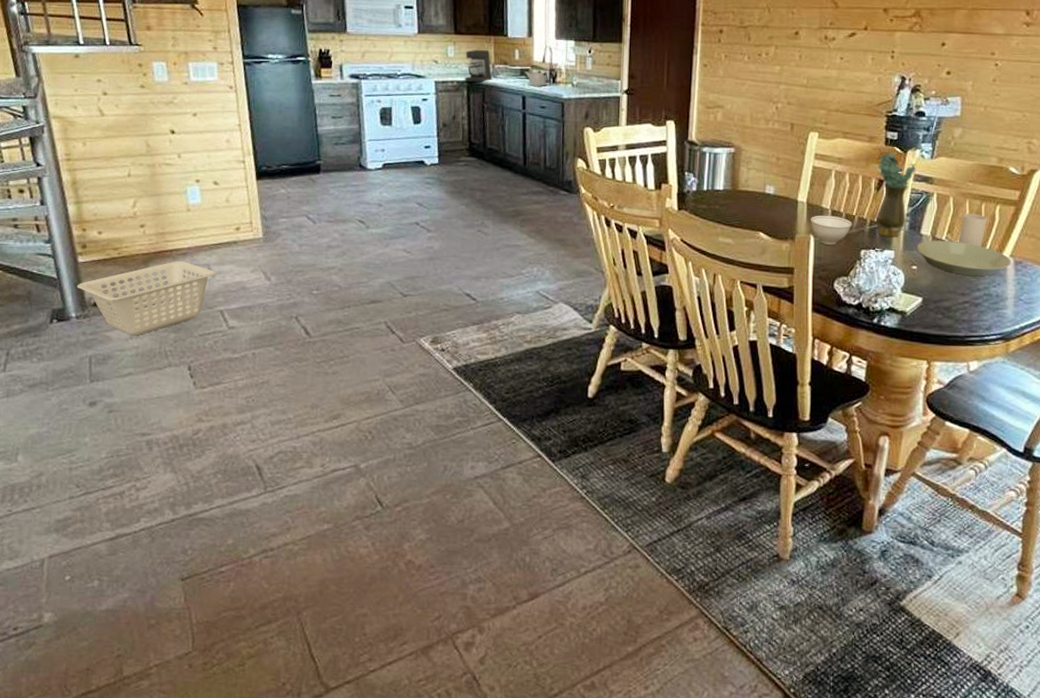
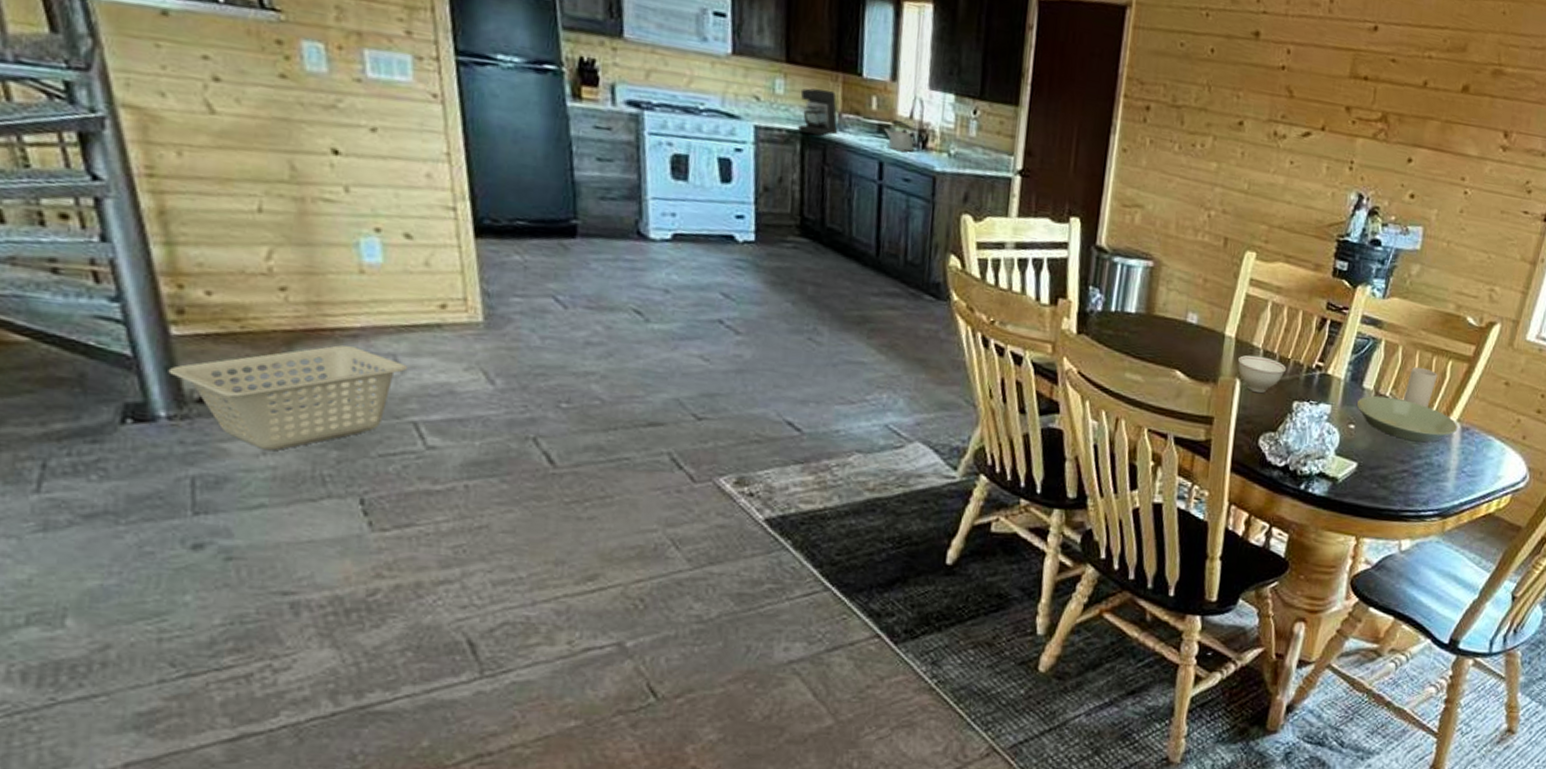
vase: present [875,149,917,238] -> none [1312,280,1366,390]

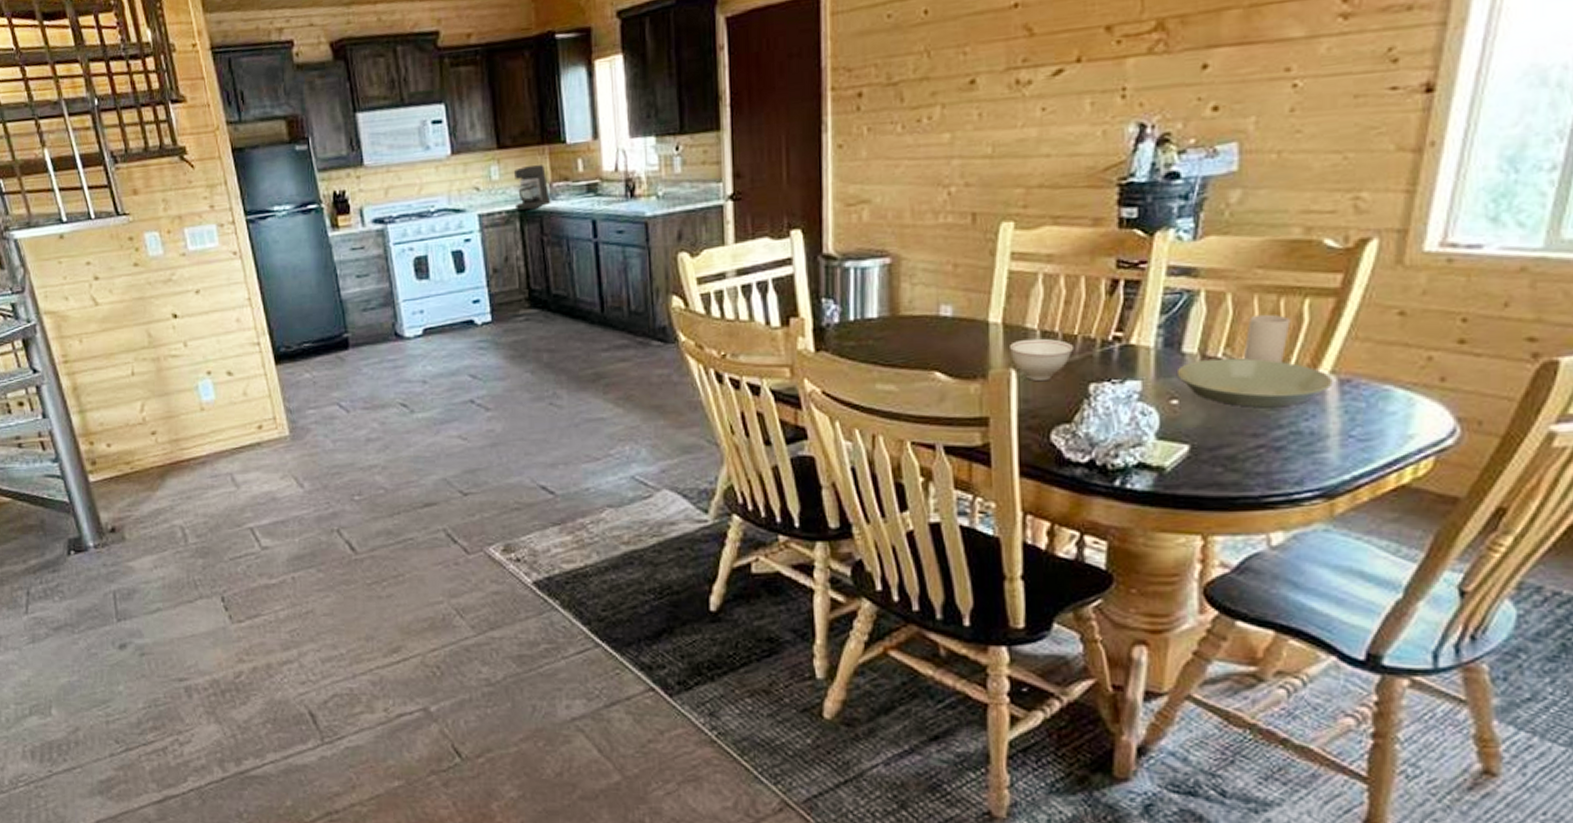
laundry basket: present [168,345,409,451] -> none [91,472,242,565]
kettle: present [884,119,917,152] -> none [593,175,626,207]

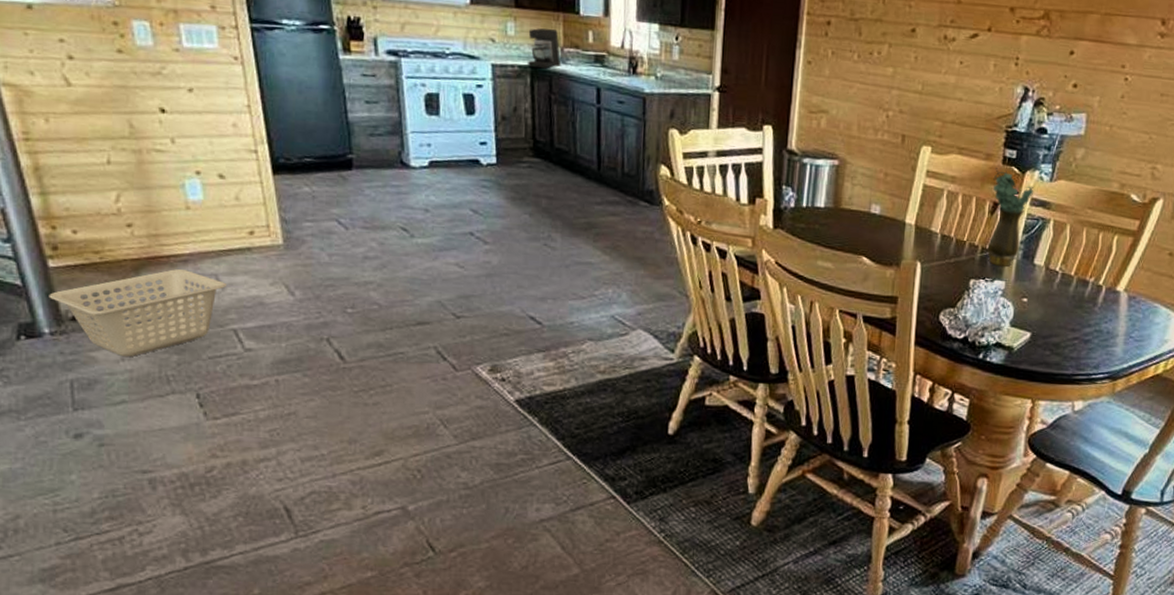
laundry basket: none [91,472,242,565] -> present [49,269,228,358]
bowl: present [1010,338,1073,382] -> none [918,239,962,274]
vase: none [1107,234,1171,363] -> present [986,168,1034,268]
plate: present [1176,357,1333,408] -> none [1028,271,1125,312]
cup: present [1242,314,1291,364] -> none [1072,242,1105,280]

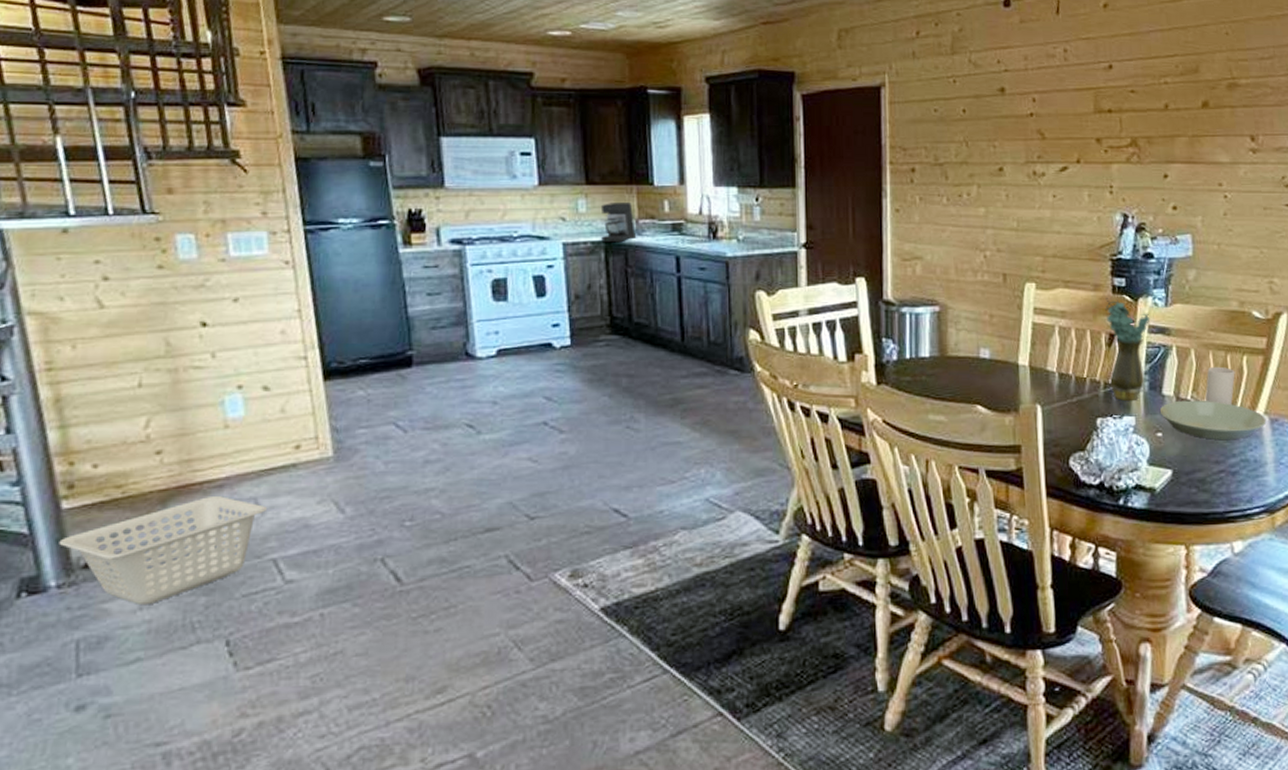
plate: none [1028,271,1125,312] -> present [1159,400,1267,441]
cup: none [1072,242,1105,280] -> present [1204,366,1236,406]

